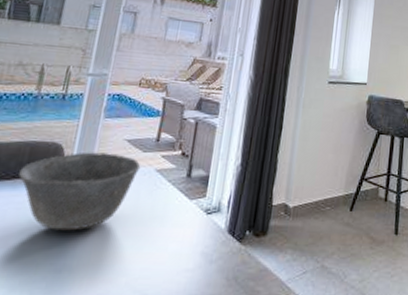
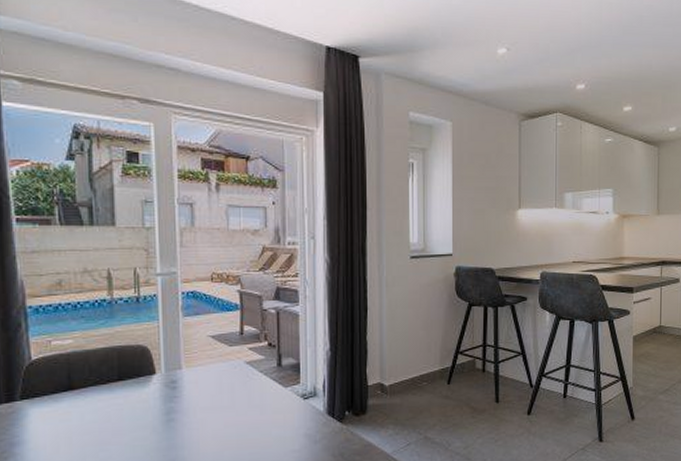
bowl: present [18,152,141,231] -> none [113,350,230,426]

